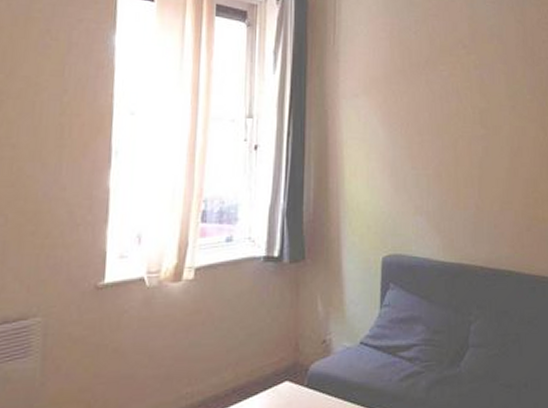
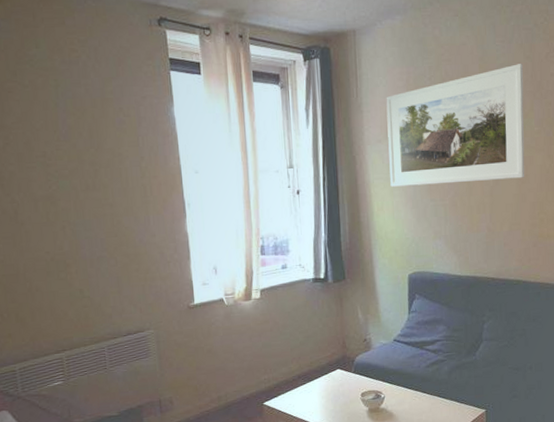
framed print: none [366,27,517,151] -> present [386,64,525,187]

